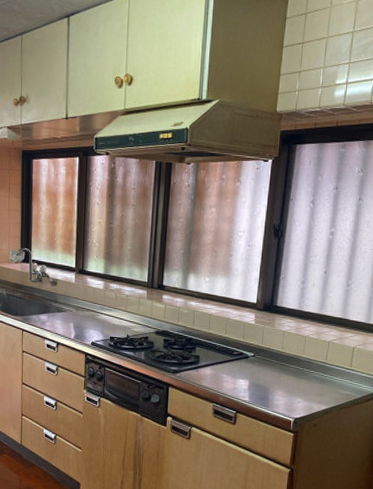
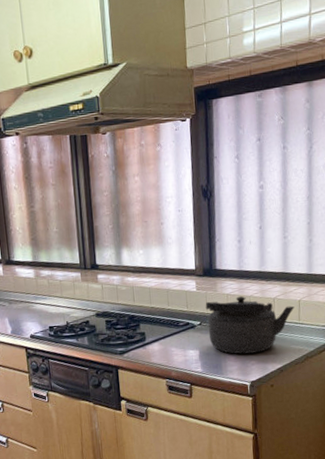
kettle: none [260,334,348,392] -> present [205,295,295,354]

